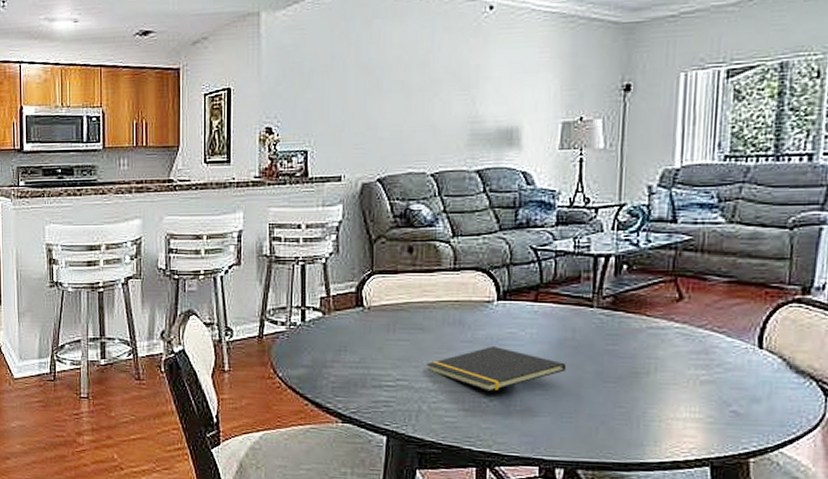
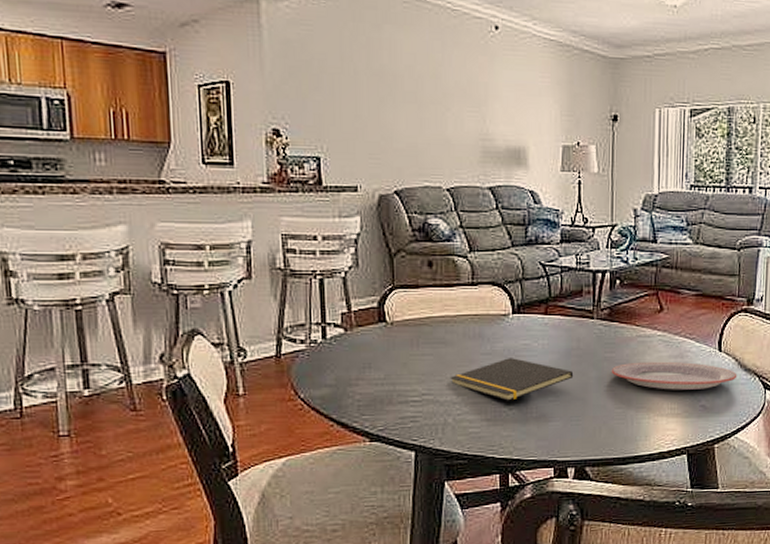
plate: none [613,357,785,392] -> present [611,361,737,390]

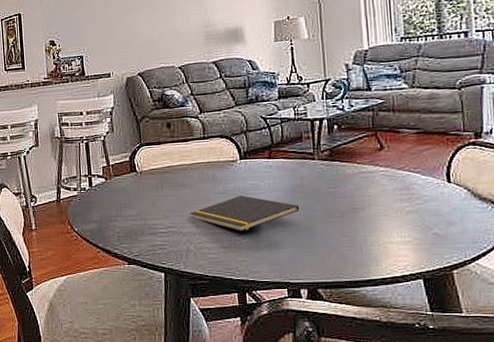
plate: present [611,361,737,390] -> none [335,194,472,220]

